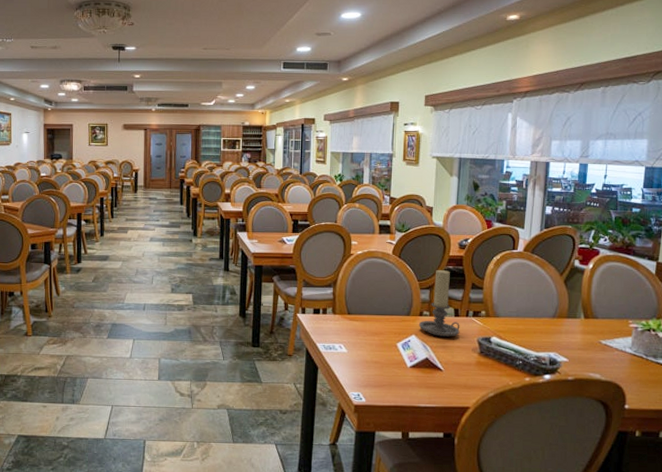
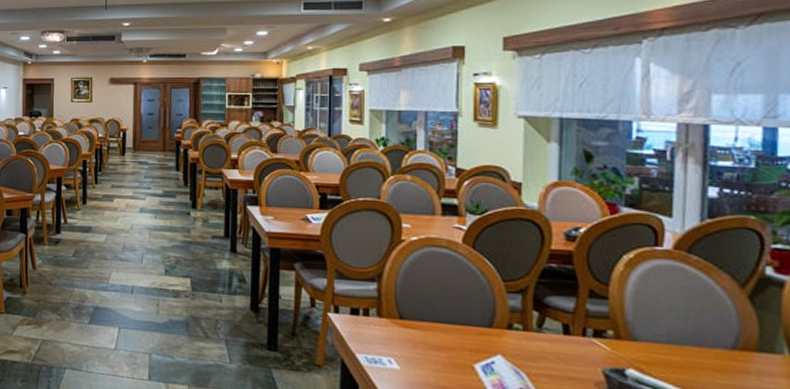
candle holder: present [418,269,460,337] -> none [506,267,573,363]

